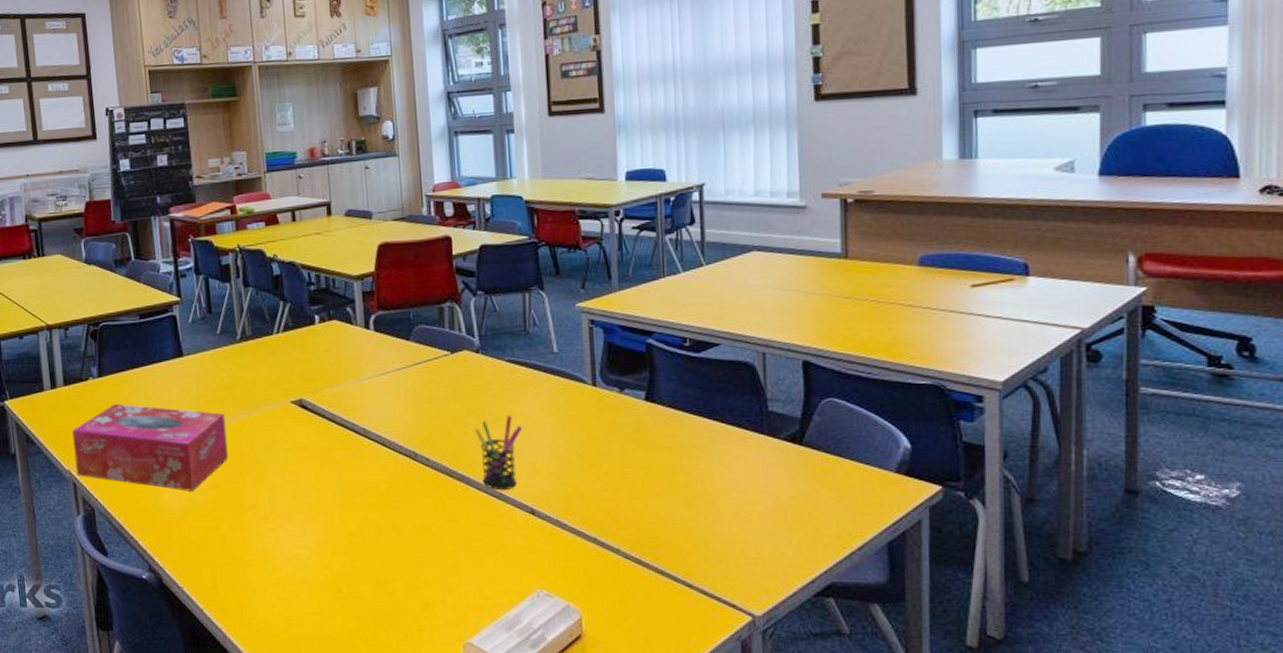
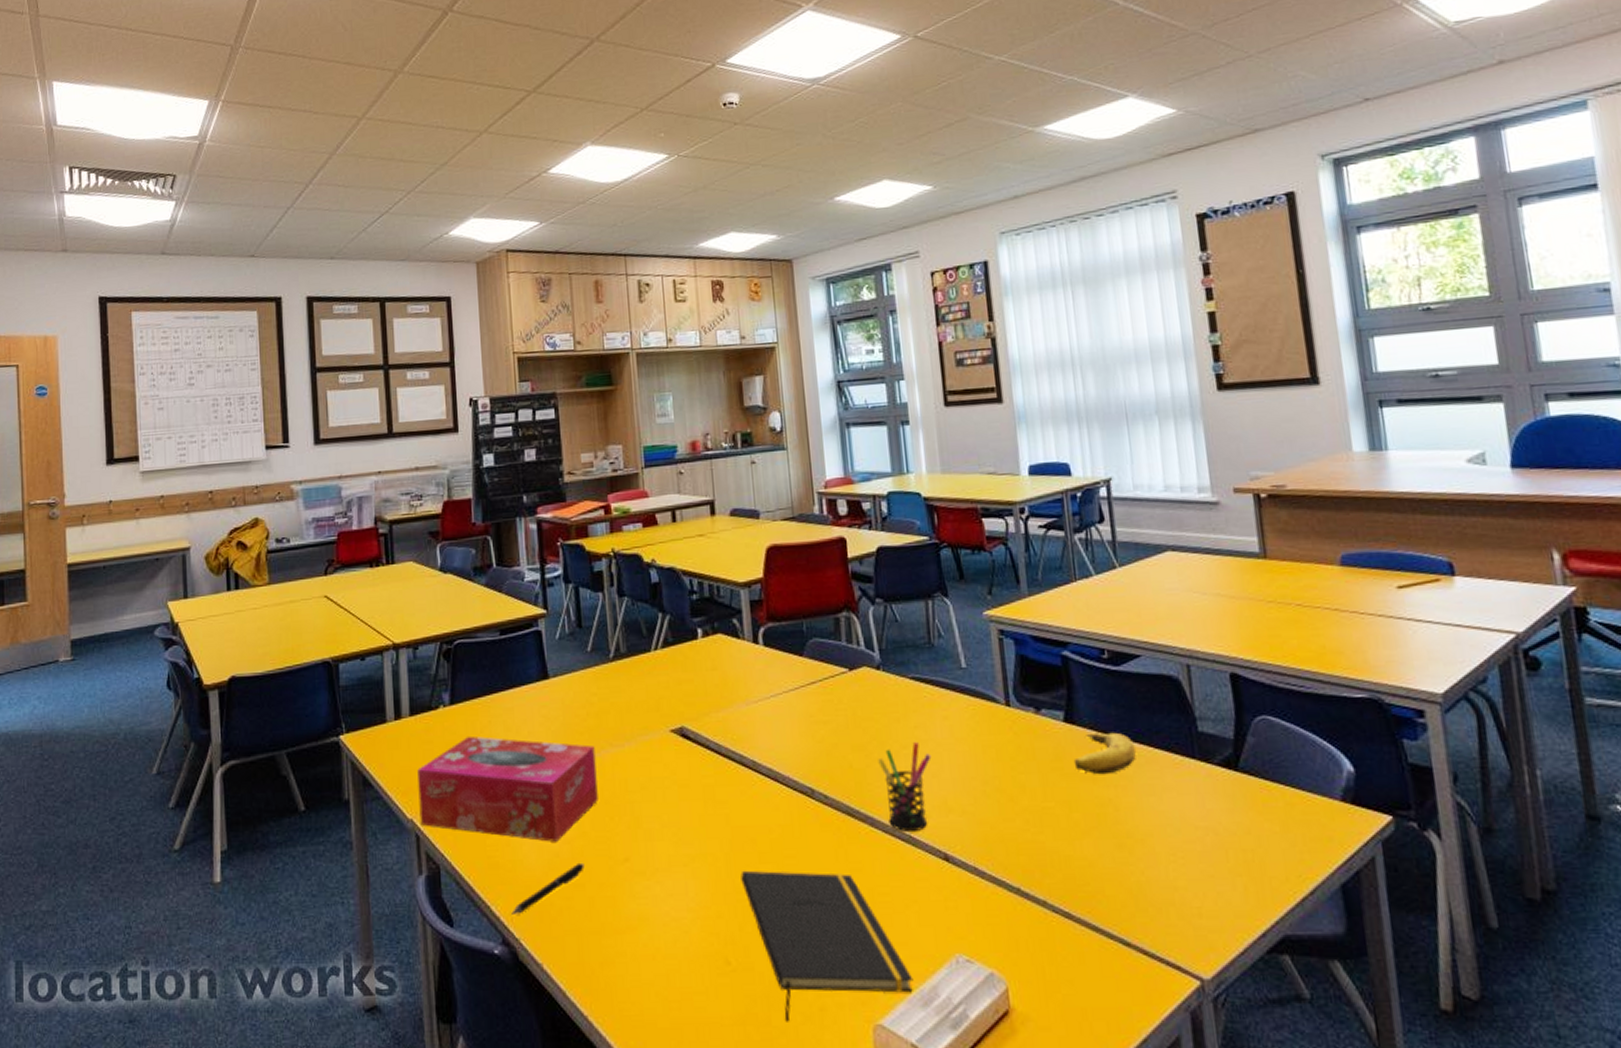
pen: none [156,508,217,548] -> present [511,862,585,915]
notepad: none [352,518,500,638] -> present [741,870,914,1022]
banana: none [651,410,709,446] -> present [1073,732,1136,775]

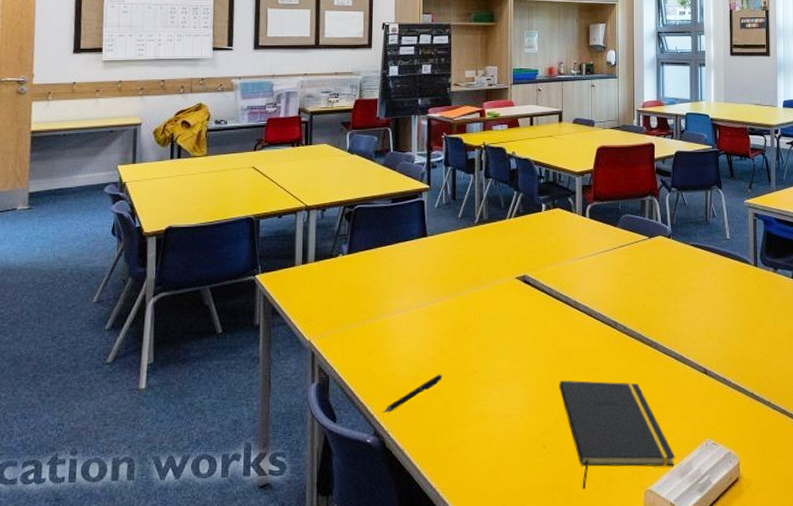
tissue box: present [417,736,598,842] -> none [316,278,458,359]
pen holder: present [878,741,932,833] -> none [664,289,701,354]

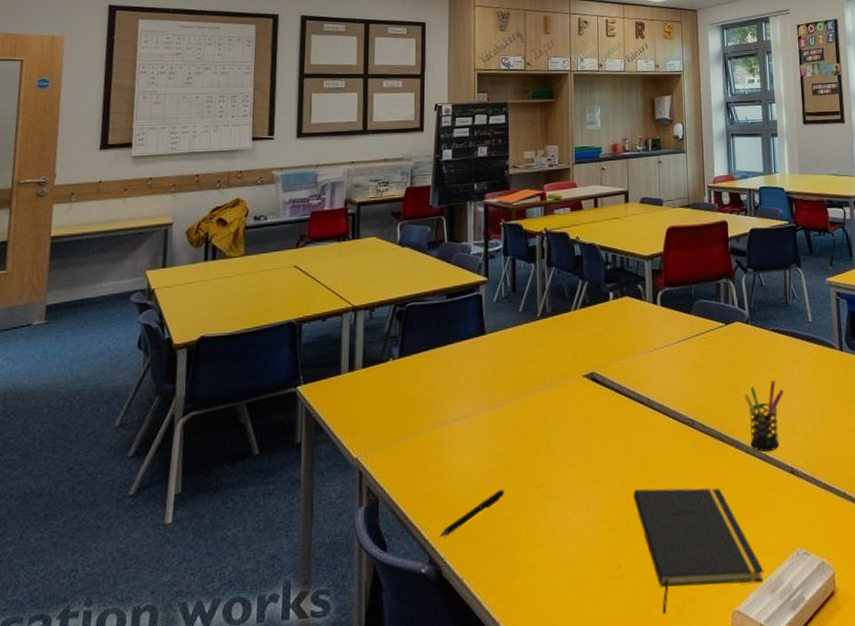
pen holder: none [664,289,701,354] -> present [744,379,784,453]

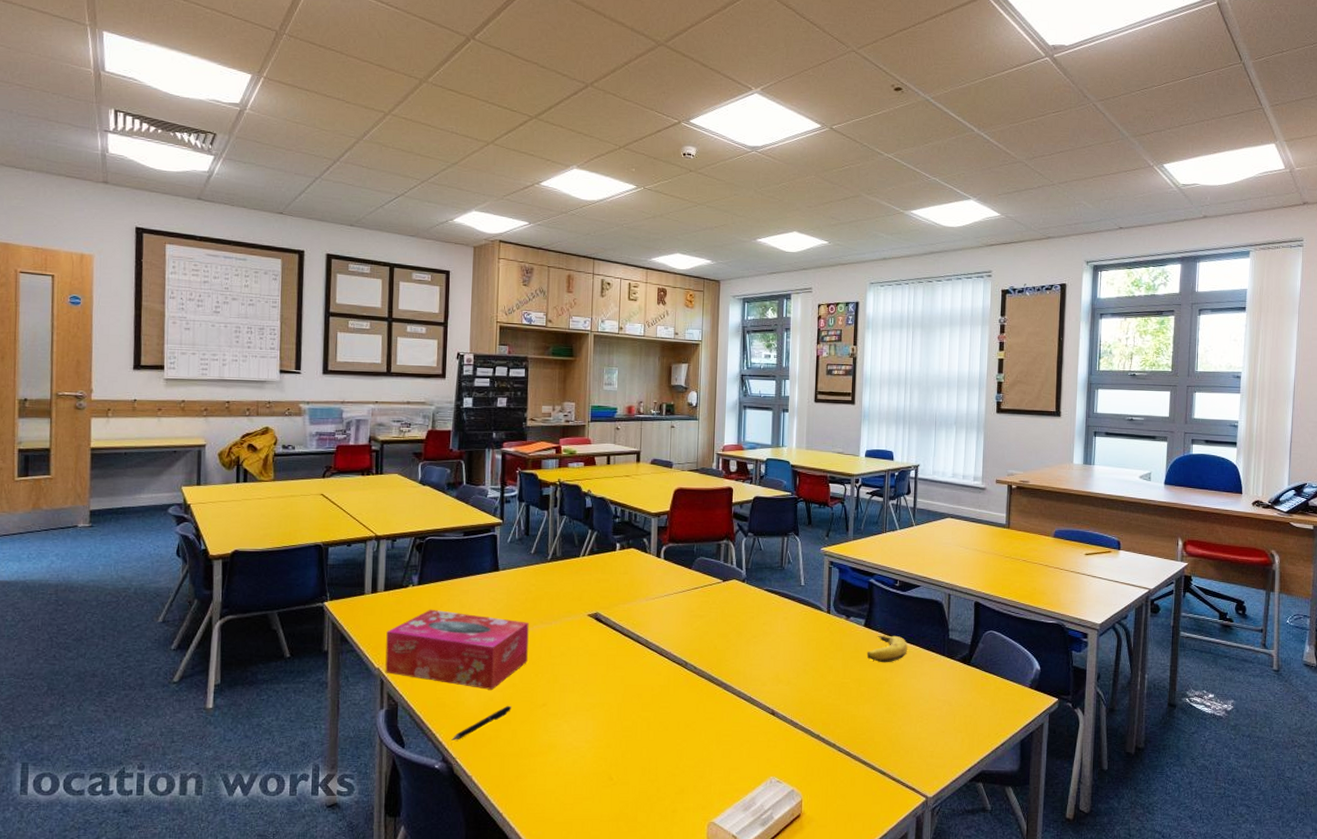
tissue box: none [364,384,520,473] -> present [385,609,529,690]
notepad: present [633,488,764,614] -> none [627,715,740,820]
pen holder: present [744,379,784,453] -> none [735,633,772,695]

